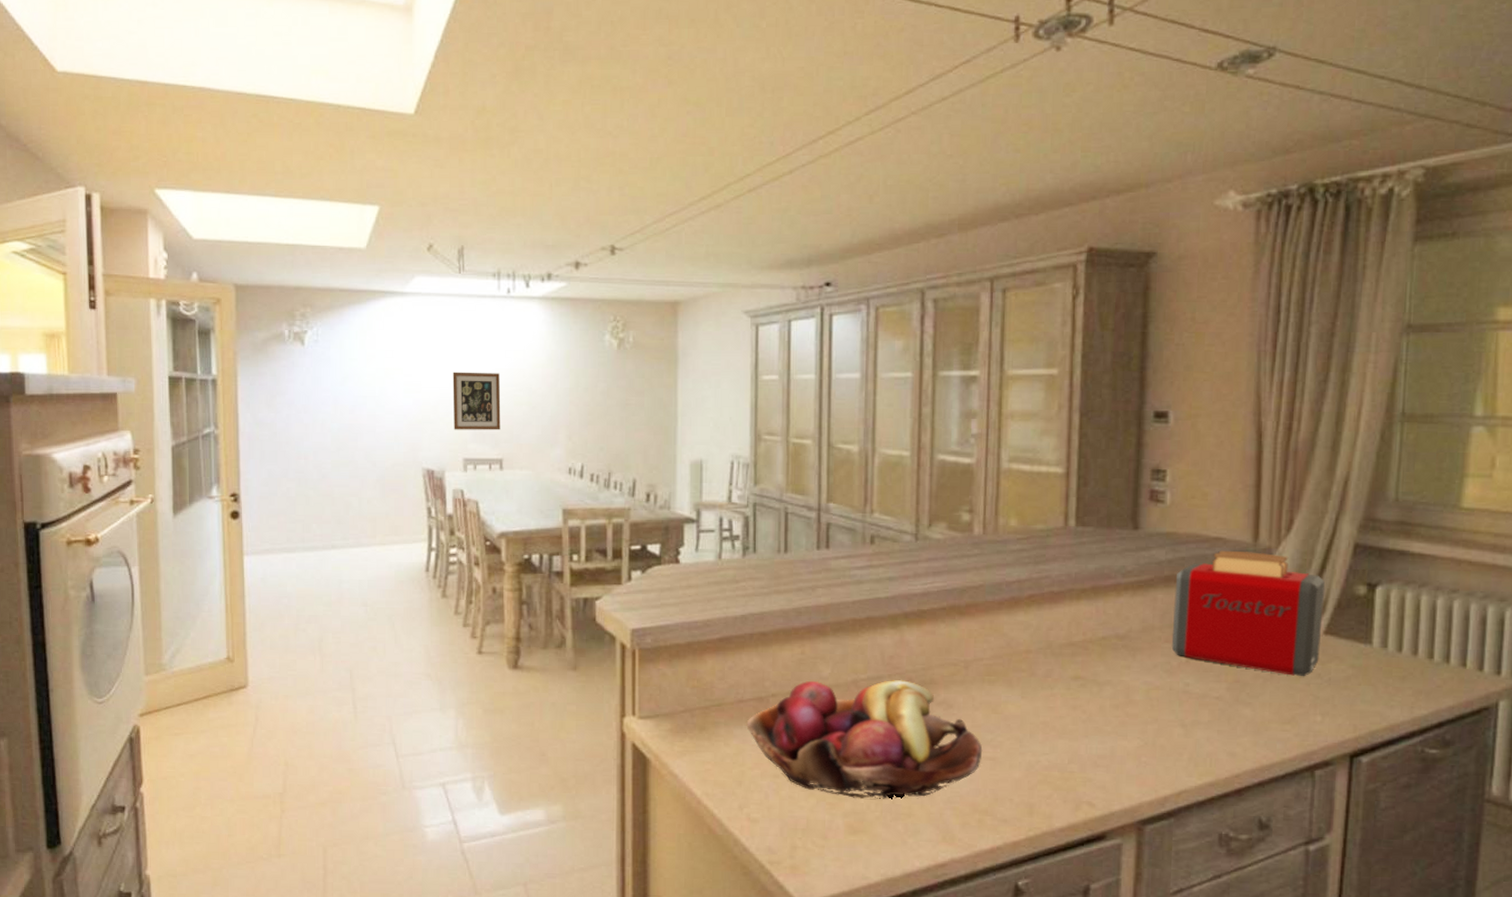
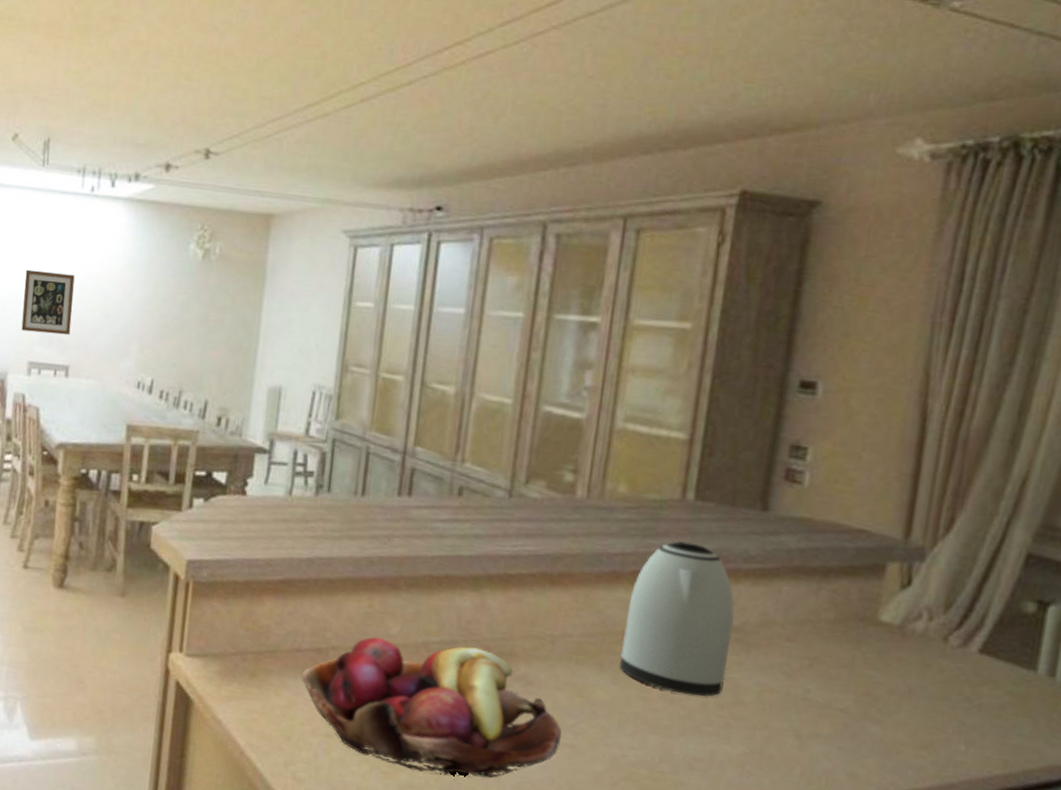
kettle: none [1026,564,1120,701] -> present [620,541,735,697]
toaster: present [1171,550,1325,677] -> none [793,544,986,699]

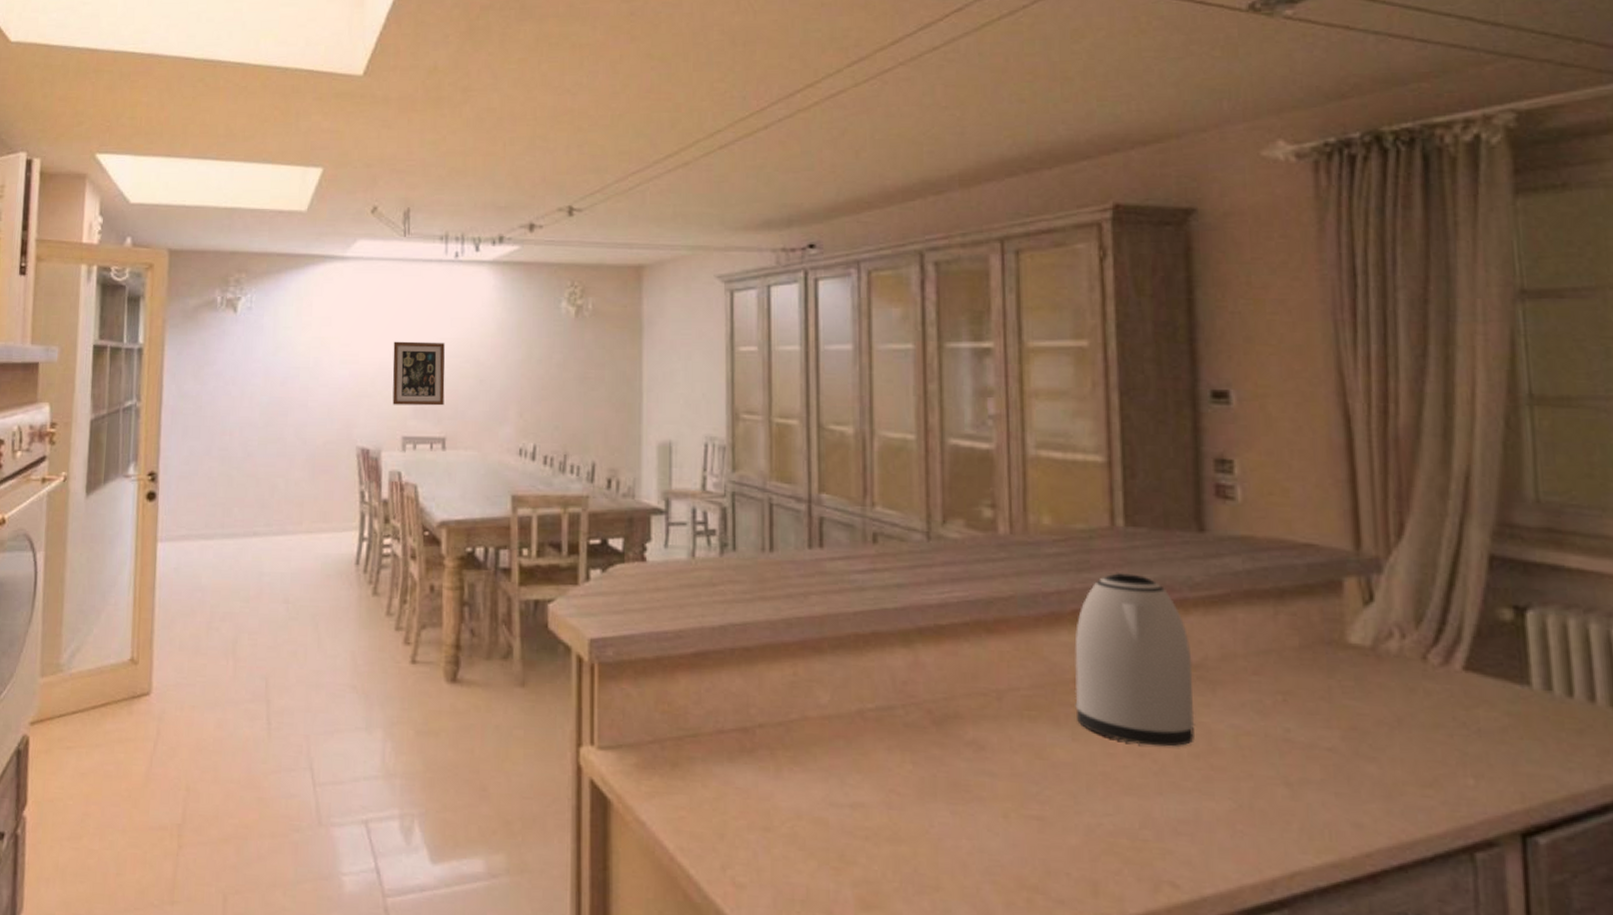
fruit basket: present [301,637,562,779] -> none [728,709,1027,866]

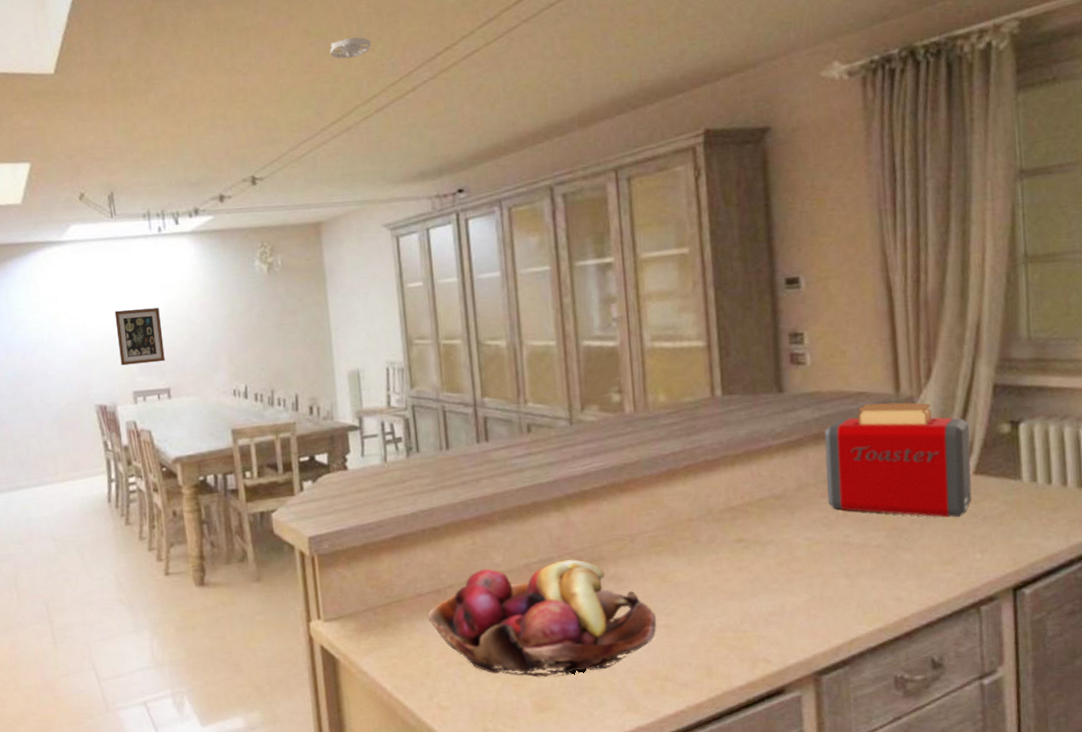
smoke detector: none [673,65,722,87] -> present [330,37,372,59]
fruit basket: none [728,709,1027,866] -> present [427,559,657,677]
kettle: present [1074,573,1195,747] -> none [687,432,779,561]
toaster: none [1258,560,1462,726] -> present [824,402,972,518]

